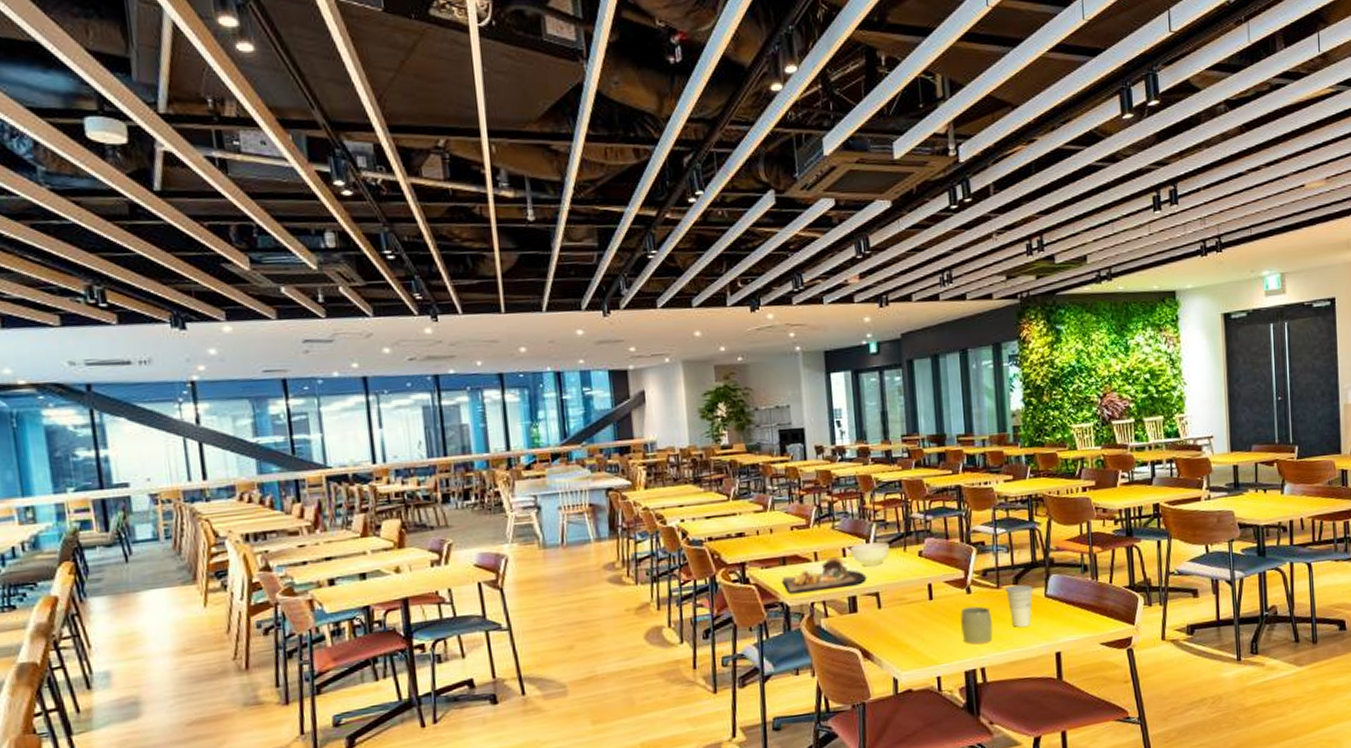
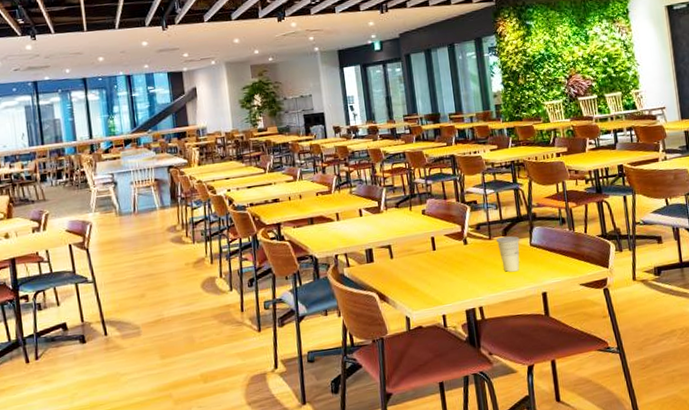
food tray: present [782,557,867,594] -> none [310,216,380,248]
bowl: present [850,542,890,567] -> none [365,203,399,224]
mug: present [960,606,993,645] -> none [459,255,488,288]

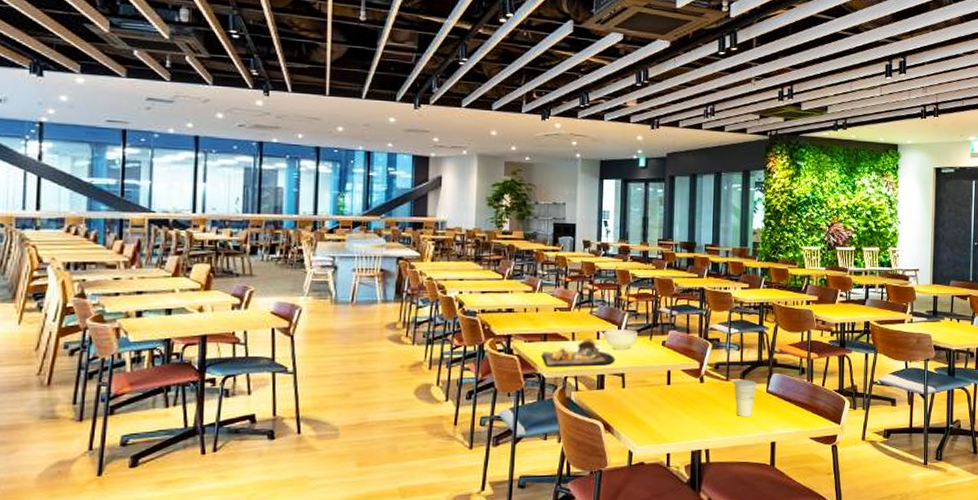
food tray: none [310,216,380,248] -> present [541,339,616,367]
bowl: none [365,203,399,224] -> present [604,330,639,350]

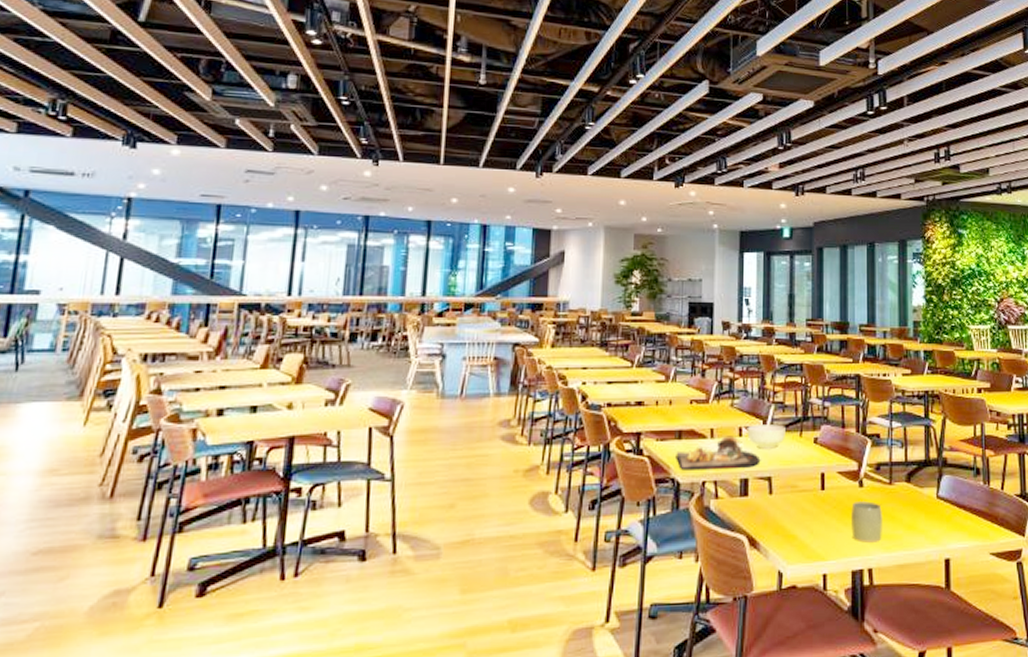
mug: none [692,394,720,428] -> present [851,501,883,543]
cup: present [733,379,757,417] -> none [897,482,925,529]

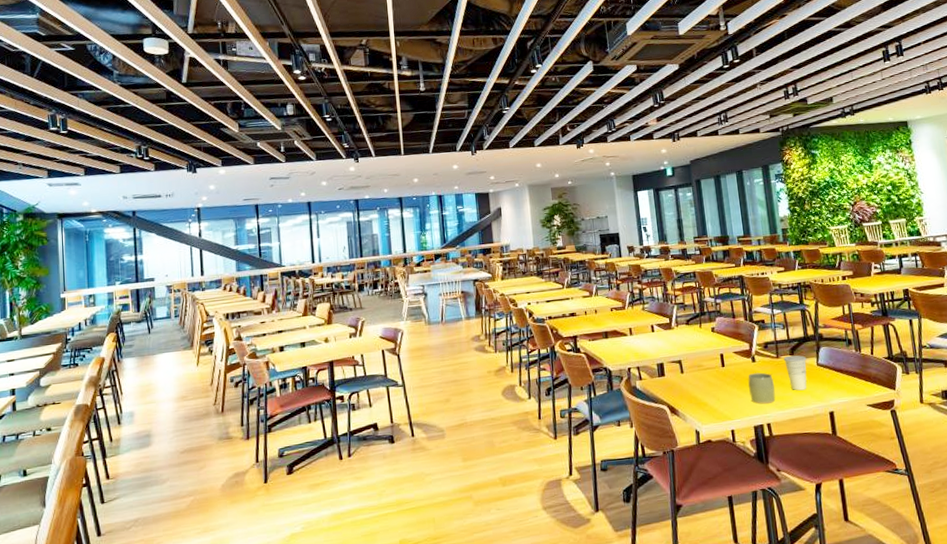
food tray: present [676,436,761,470] -> none [605,332,671,361]
bowl: present [747,424,787,449] -> none [657,320,689,340]
cup: none [897,482,925,529] -> present [783,355,807,391]

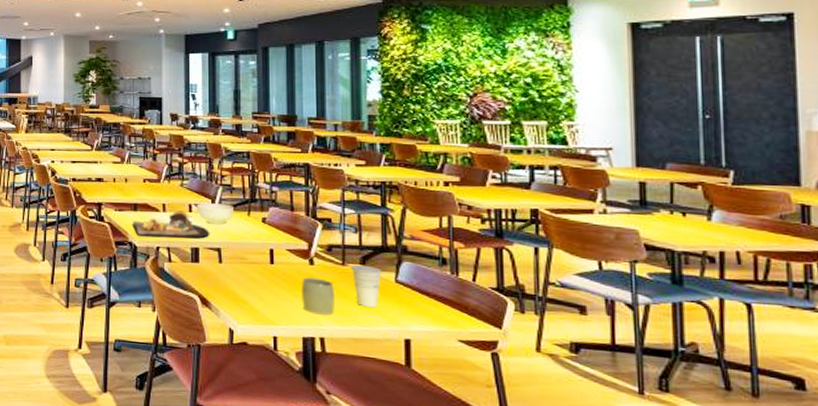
food tray: none [605,332,671,361] -> present [132,211,210,239]
bowl: none [657,320,689,340] -> present [196,203,235,225]

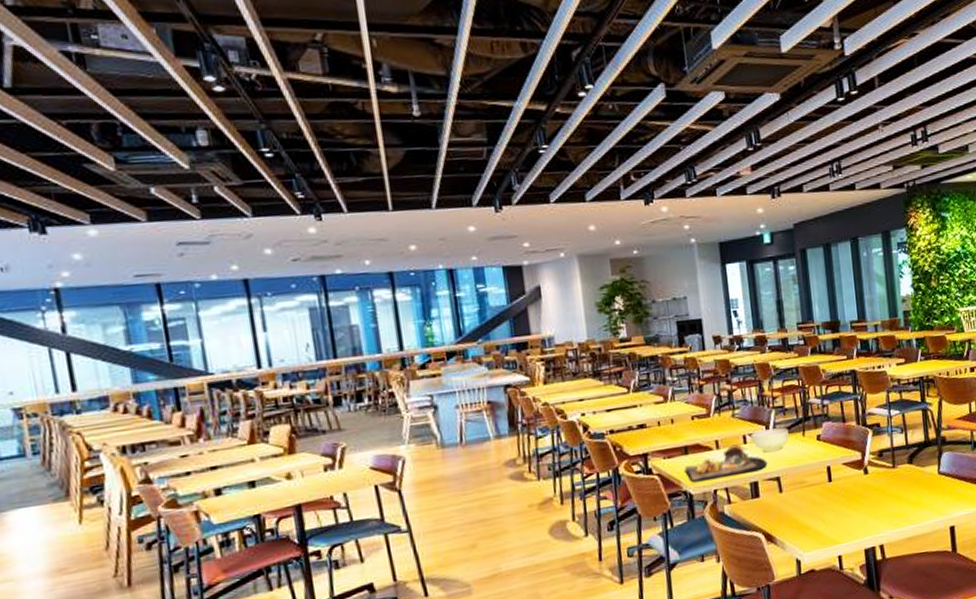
mug: present [302,277,336,316] -> none [859,486,890,523]
cup: present [350,264,382,308] -> none [900,463,927,505]

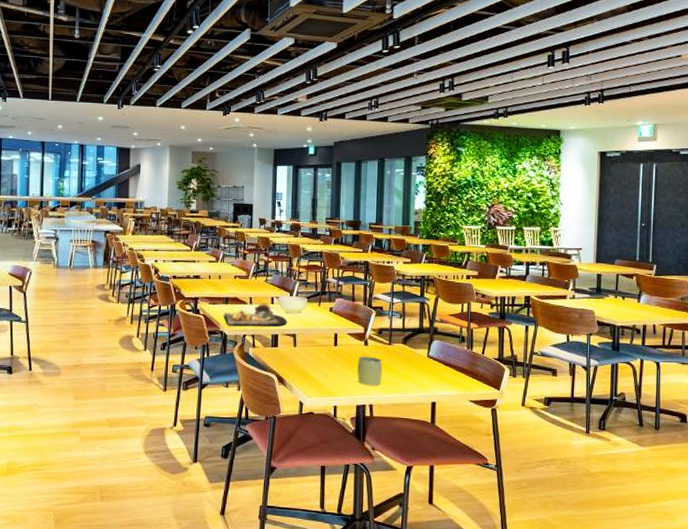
mug: none [859,486,890,523] -> present [357,356,383,386]

